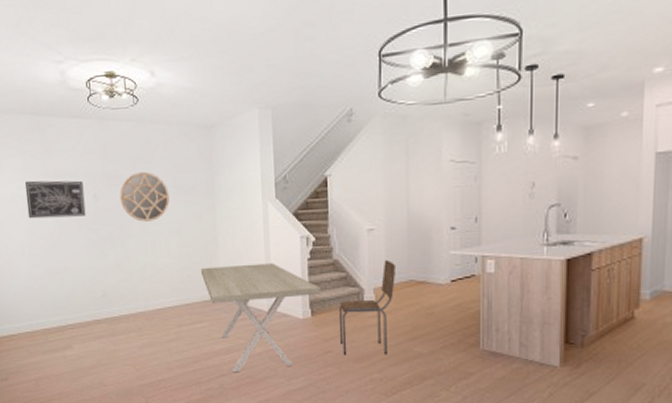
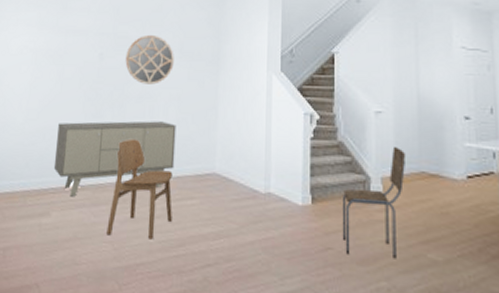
wall art: present [24,180,86,219] -> none [32,35,92,74]
sideboard: none [65,255,182,330] -> present [53,121,176,197]
dining chair: none [126,274,186,360] -> present [106,138,173,240]
dining table: present [200,263,321,373] -> none [196,137,323,264]

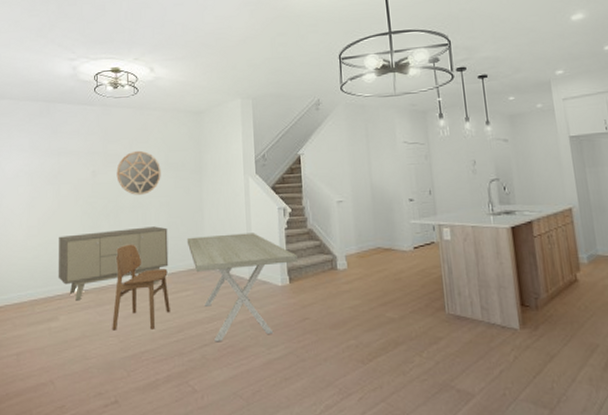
dining table: none [196,137,323,264] -> present [186,233,298,342]
dining chair: present [342,146,407,259] -> none [315,228,365,322]

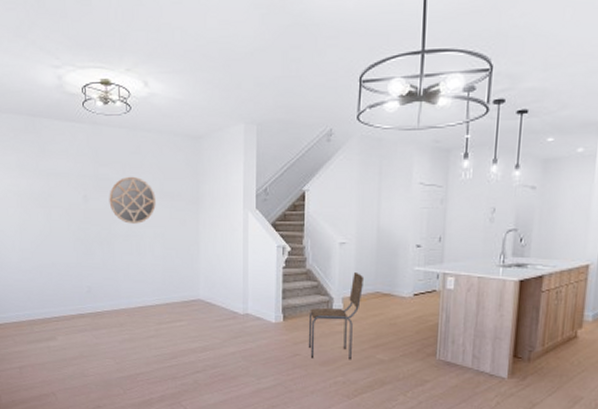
sideboard: present [58,226,169,301] -> none [53,257,163,324]
dining chair: present [112,244,170,331] -> none [108,273,164,355]
dining table: present [186,233,298,342] -> none [181,269,293,370]
dining chair: none [315,228,365,322] -> present [308,271,365,360]

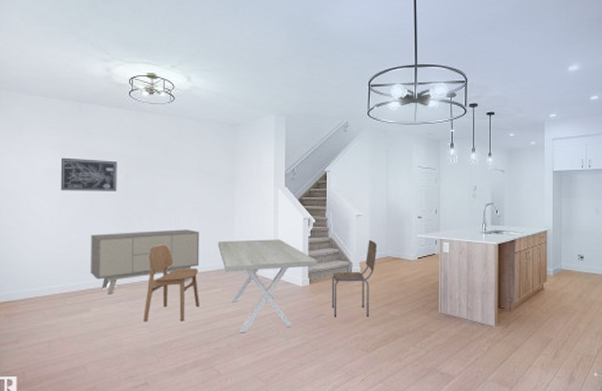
wall art: none [18,178,76,215] -> present [60,157,117,192]
sideboard: none [53,257,163,324] -> present [90,229,200,295]
dining chair: none [108,273,164,355] -> present [143,244,199,322]
home mirror: present [109,176,156,224] -> none [150,157,195,199]
dining table: none [181,269,293,370] -> present [217,239,318,333]

